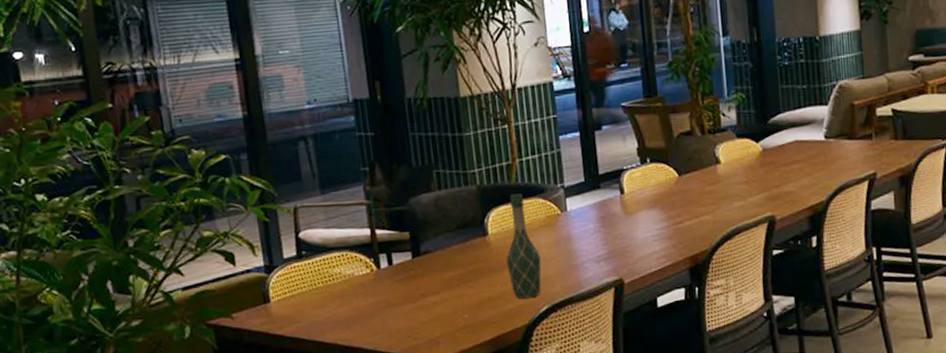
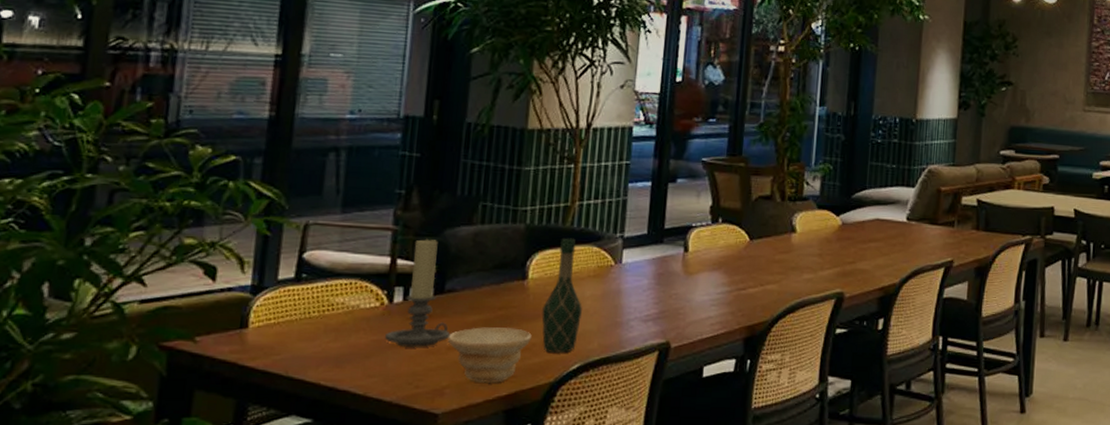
candle holder: none [380,208,434,306] -> present [385,238,451,348]
bowl: none [432,280,502,331] -> present [447,327,532,383]

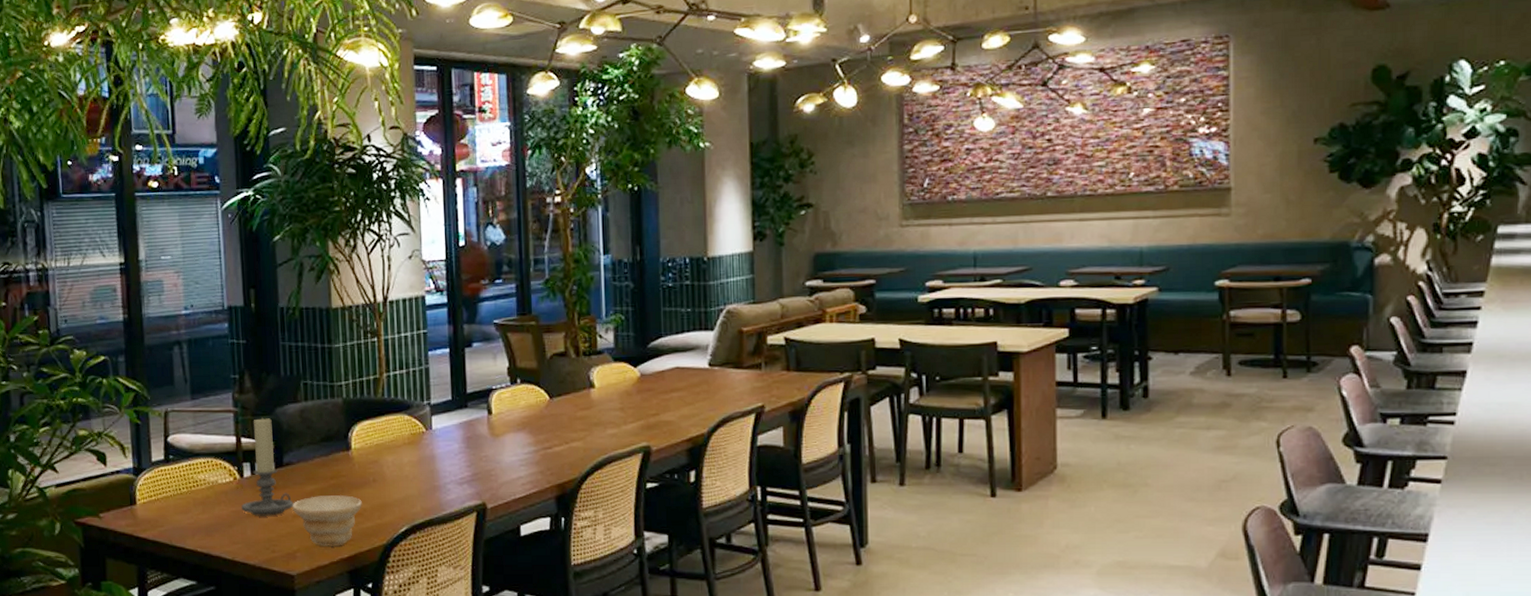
wine bottle: present [542,238,582,353] -> none [368,408,403,517]

